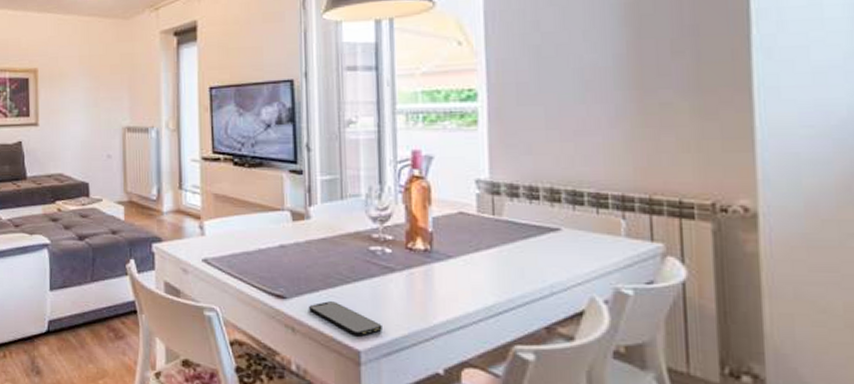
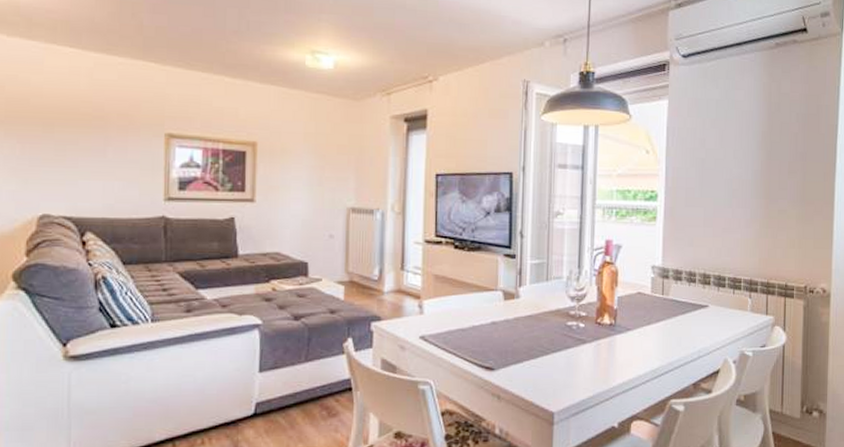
smartphone: present [309,301,382,337] -> none [514,371,573,400]

